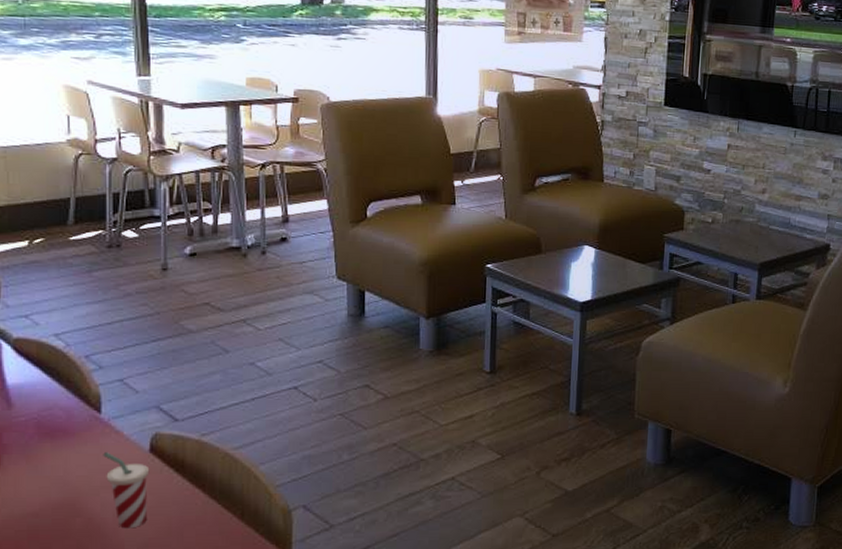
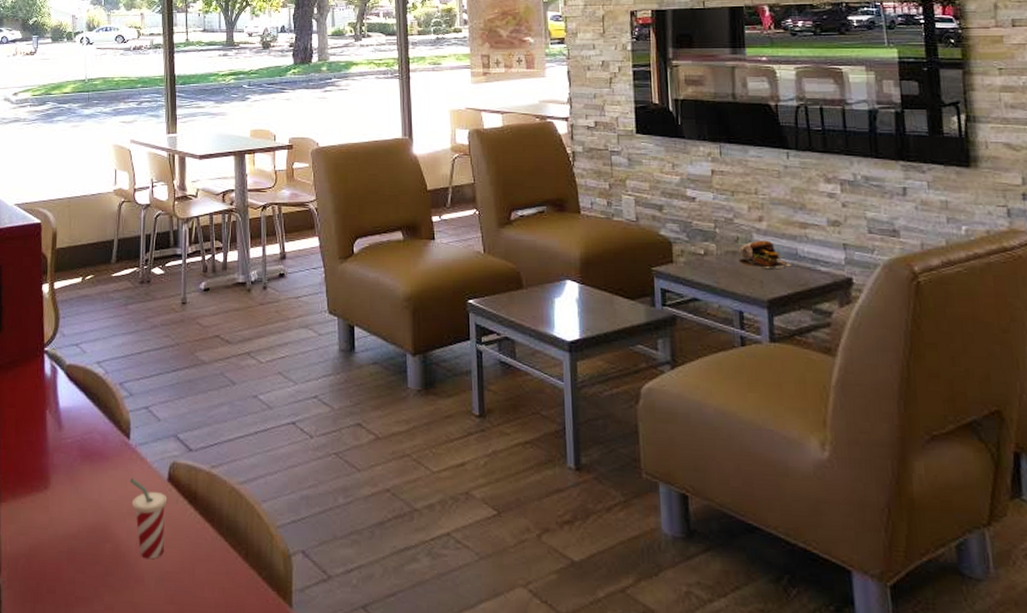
burger: none [740,210,783,238] -> present [738,240,791,271]

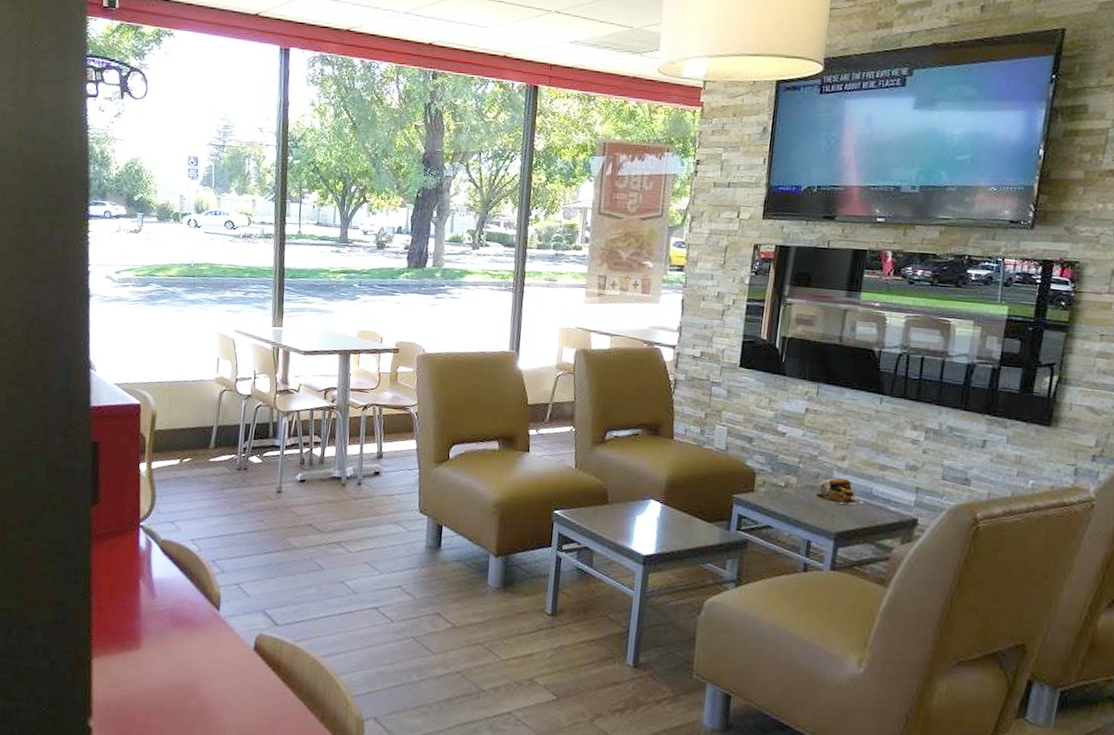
beverage cup: present [130,478,168,559] -> none [218,645,253,715]

